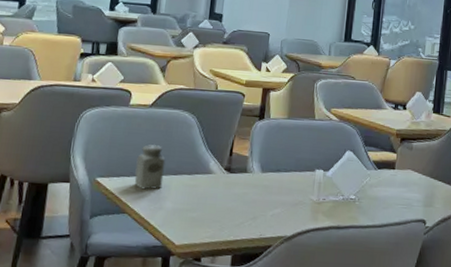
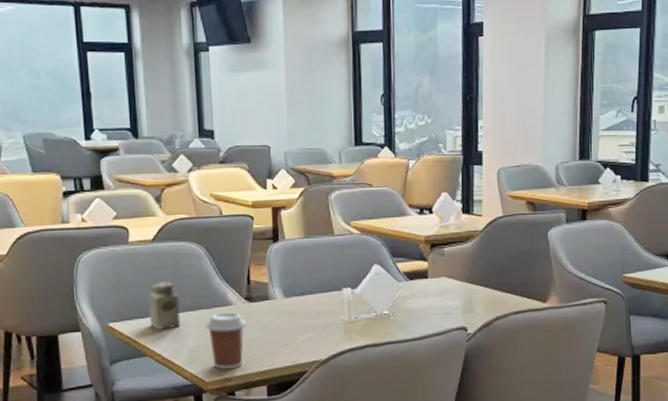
coffee cup: none [184,179,223,236] -> present [205,311,247,370]

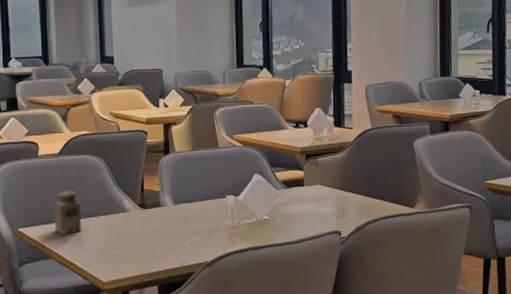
coffee cup: present [205,311,247,370] -> none [104,217,140,271]

